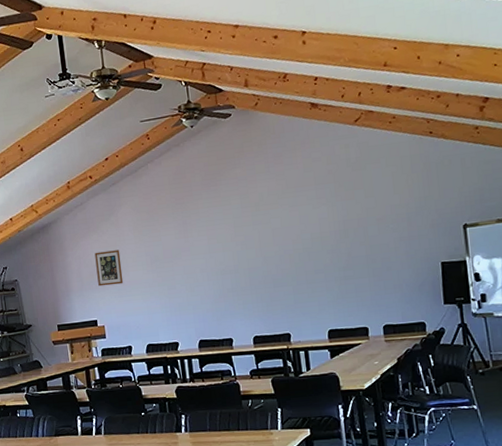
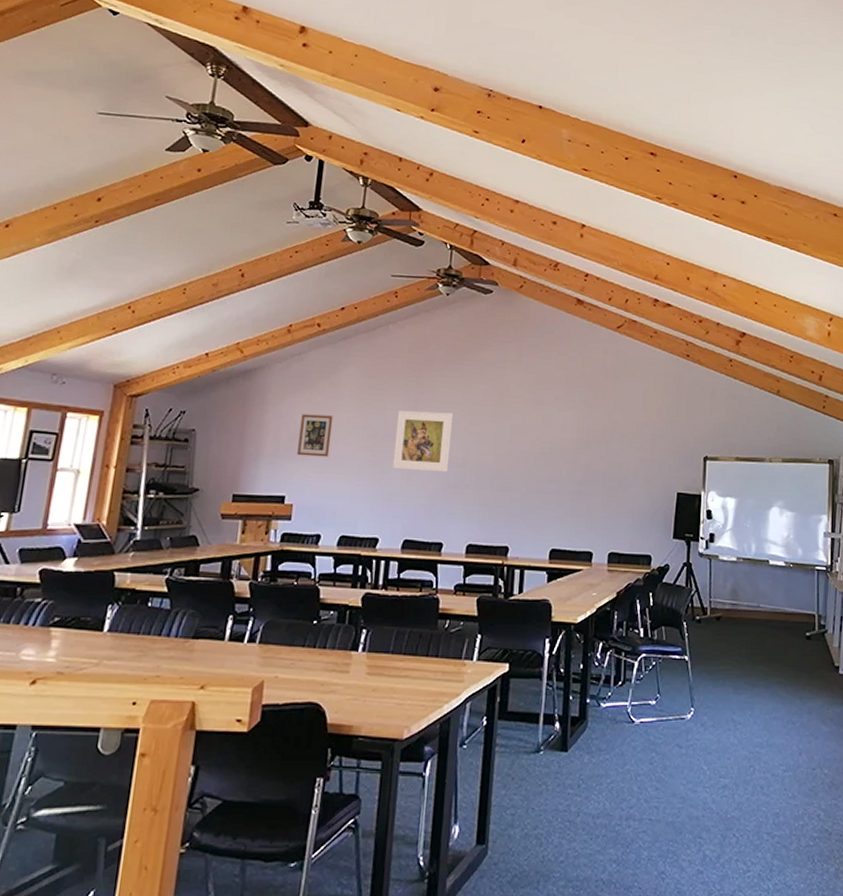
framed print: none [171,229,225,285] -> present [392,410,454,472]

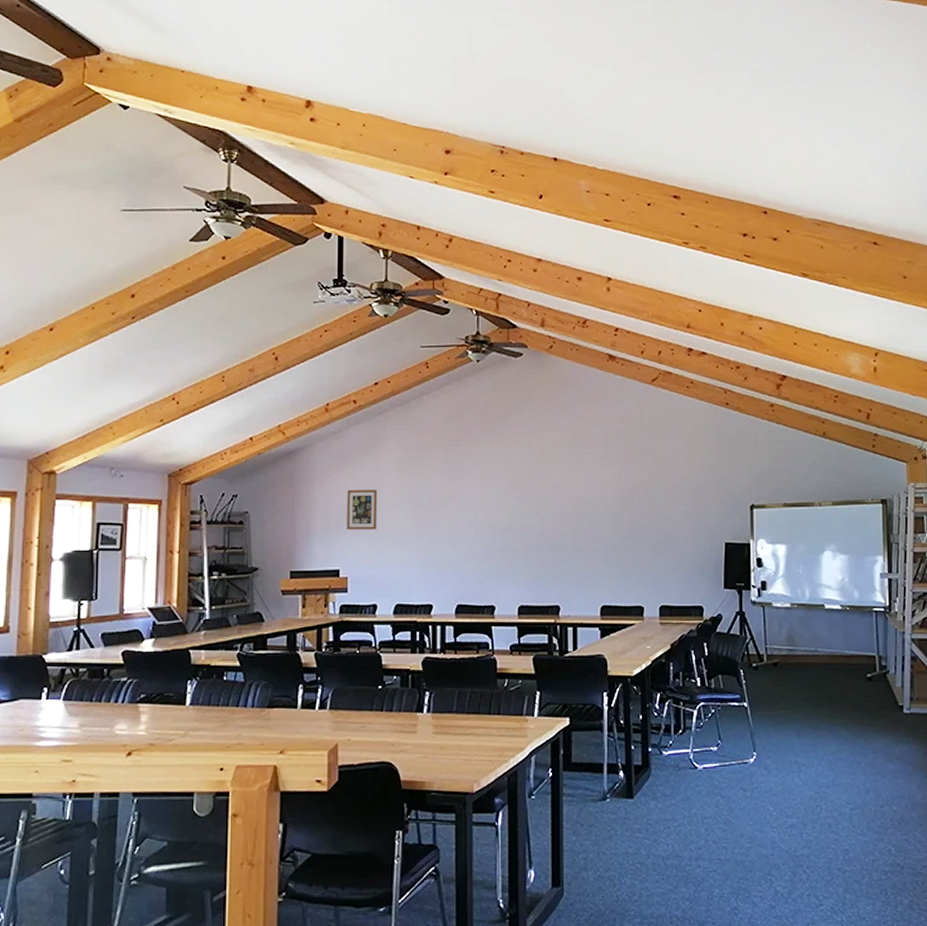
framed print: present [392,410,454,472] -> none [439,479,494,538]

